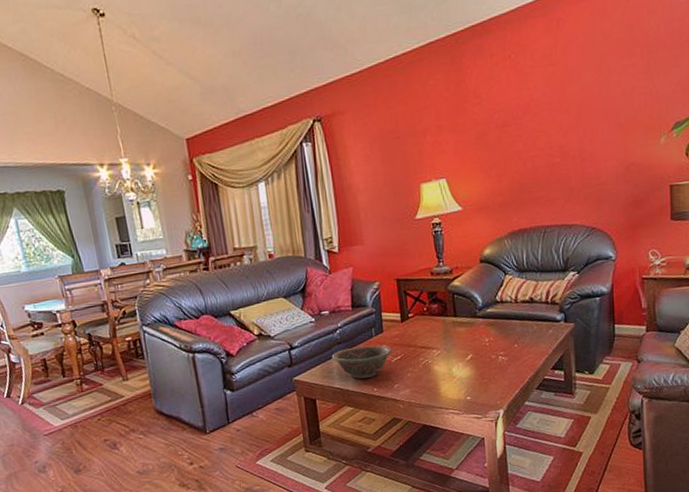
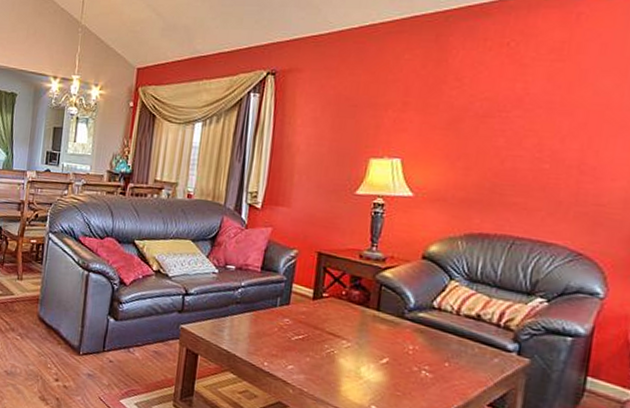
decorative bowl: present [331,345,393,379] -> none [226,310,296,350]

